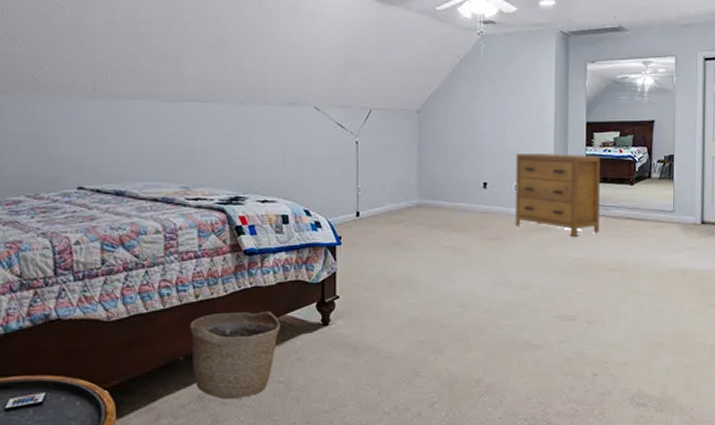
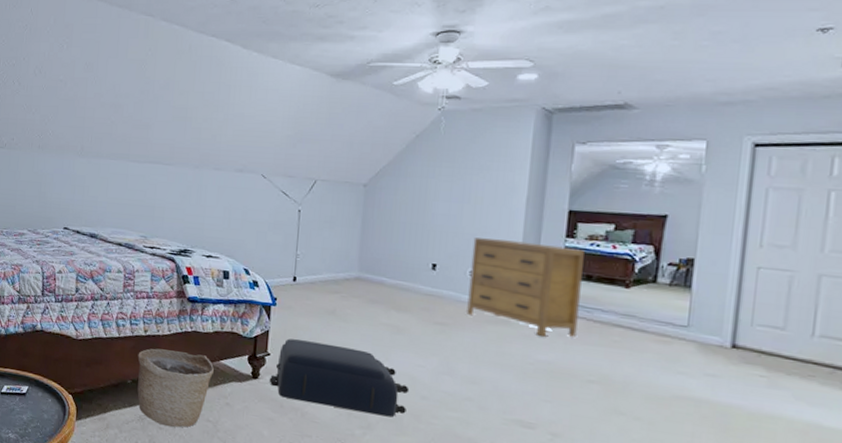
suitcase: none [341,275,473,340] -> present [270,338,410,418]

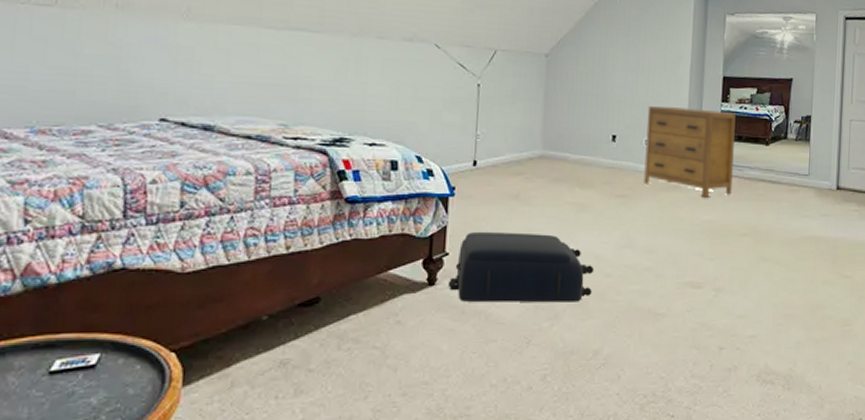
basket: present [137,348,214,428] -> none [276,266,380,367]

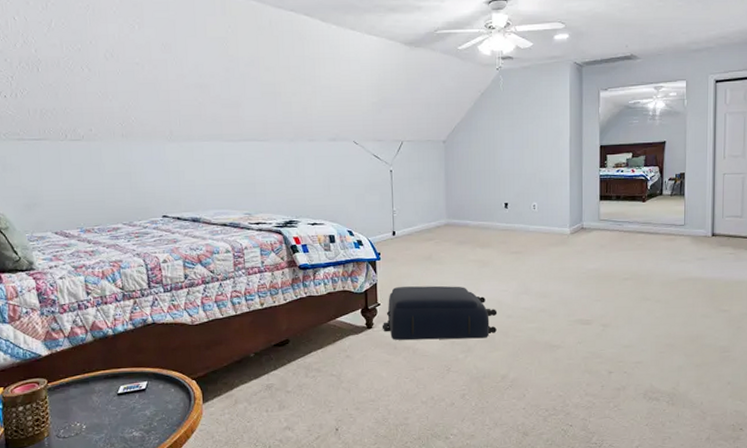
dresser: present [644,106,736,199] -> none [534,175,614,251]

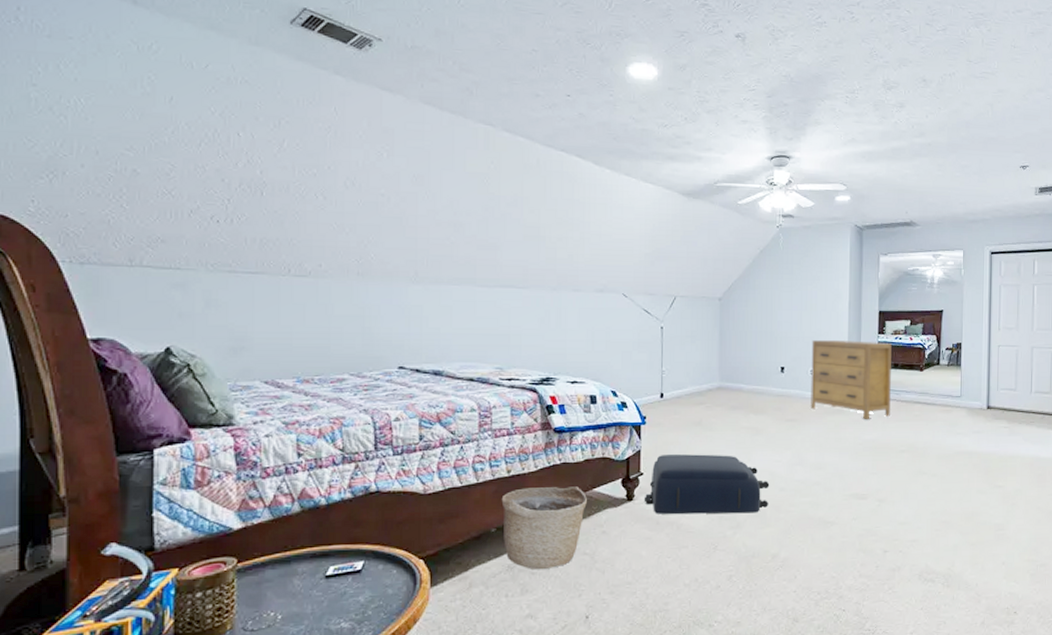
basket: none [257,316,331,389] -> present [501,486,587,570]
dresser: none [534,175,614,251] -> present [811,340,892,420]

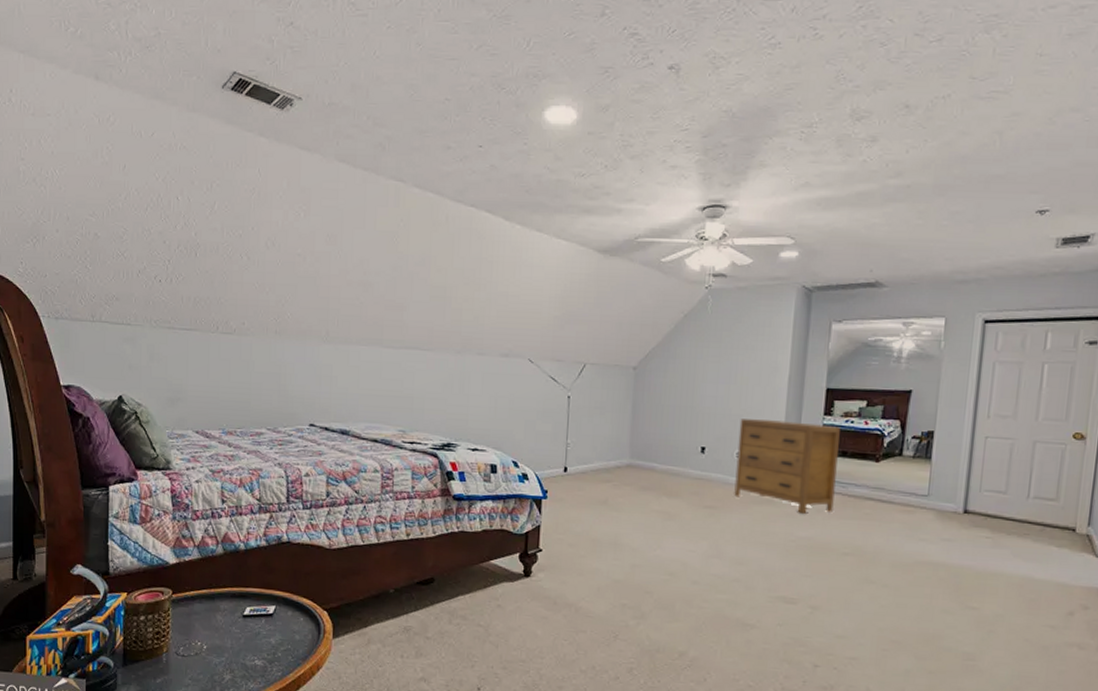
basket: present [501,486,587,570] -> none [400,553,483,636]
suitcase: present [645,454,770,515] -> none [542,532,681,605]

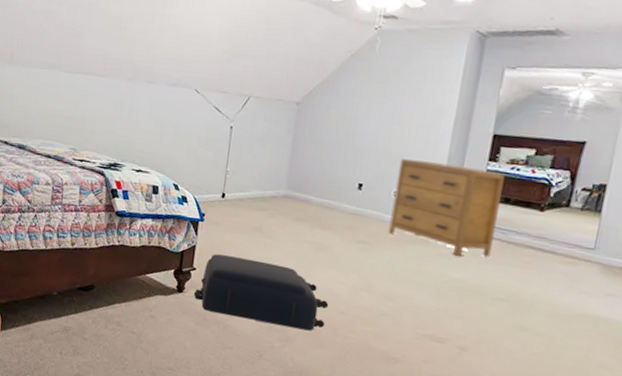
suitcase: none [542,532,681,605] -> present [194,254,329,331]

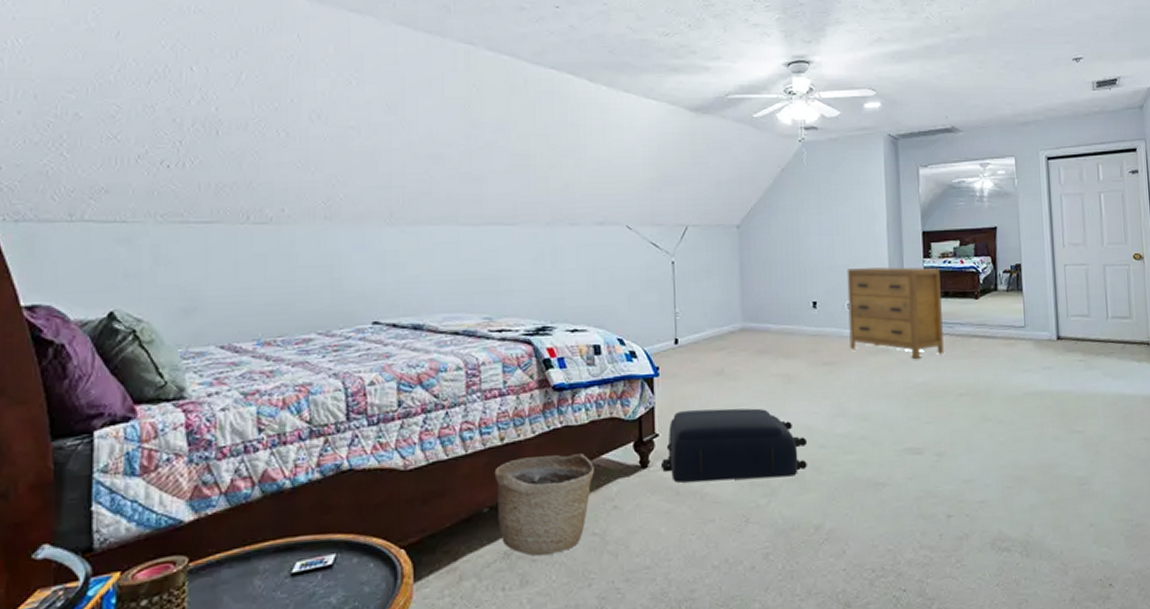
basket: none [63,261,140,339] -> present [494,453,594,556]

